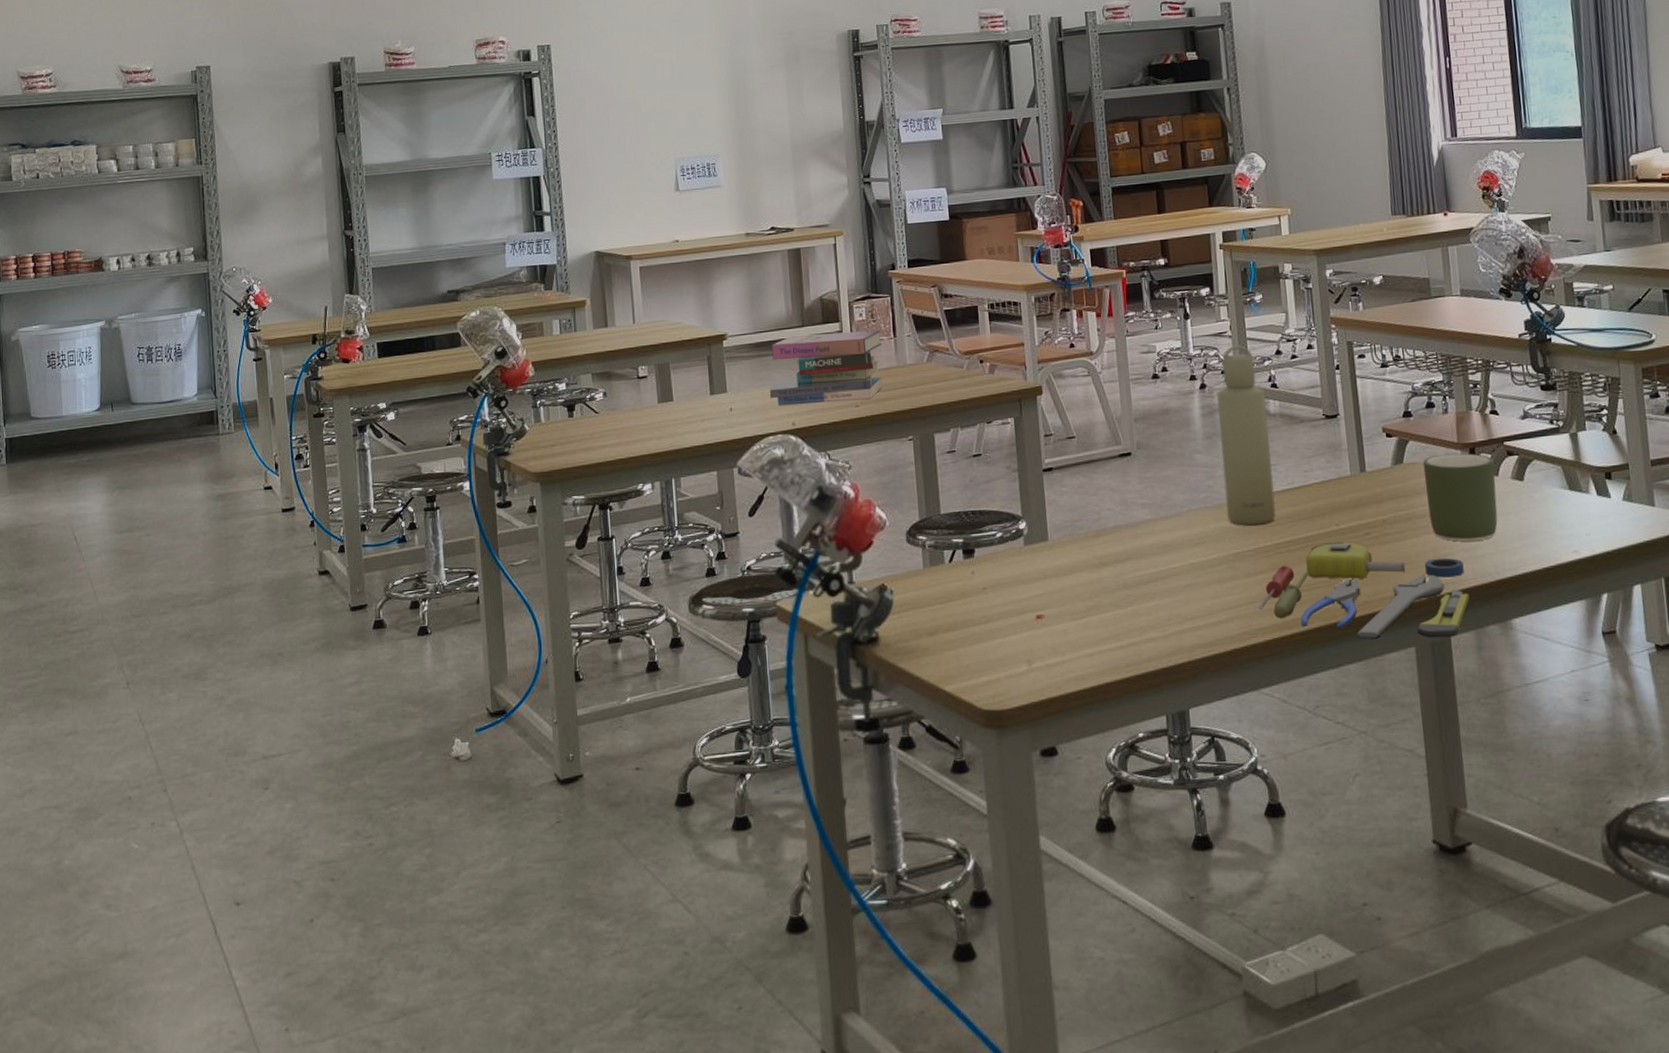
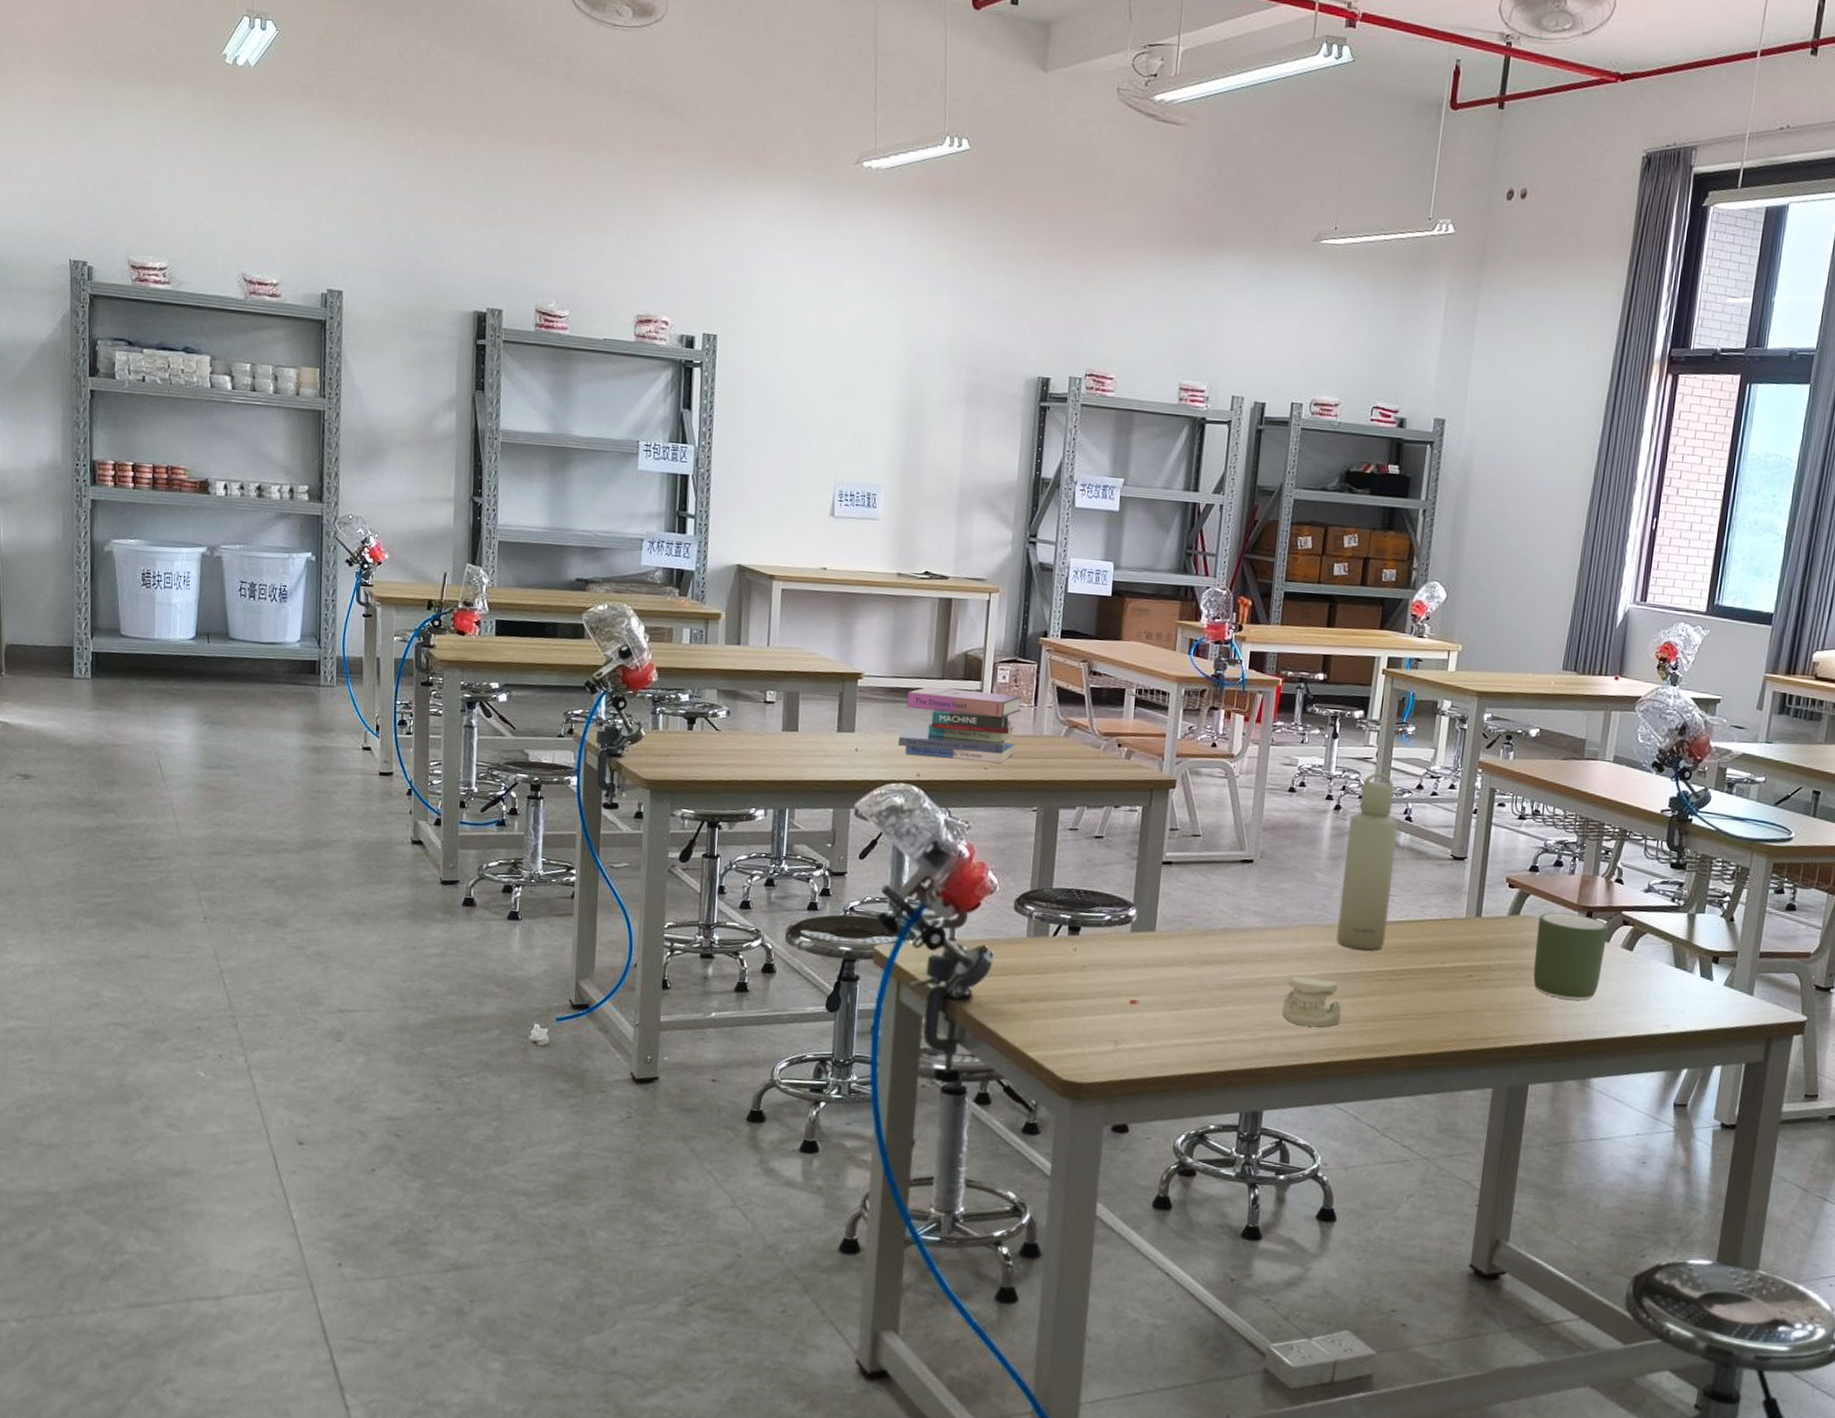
dental model: none [1187,561,1248,614] -> present [1282,975,1342,1028]
tool set: present [1258,541,1470,639] -> none [1348,977,1556,1085]

